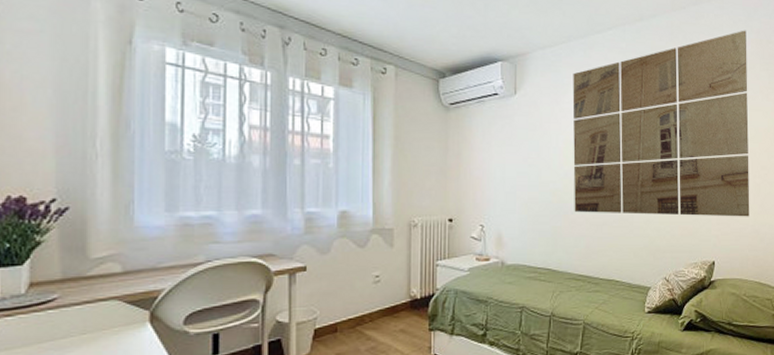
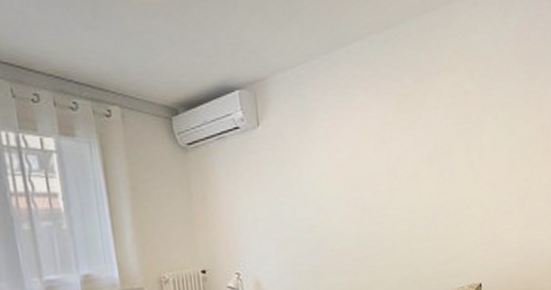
wall art: present [572,30,750,217] -> none [319,28,515,248]

